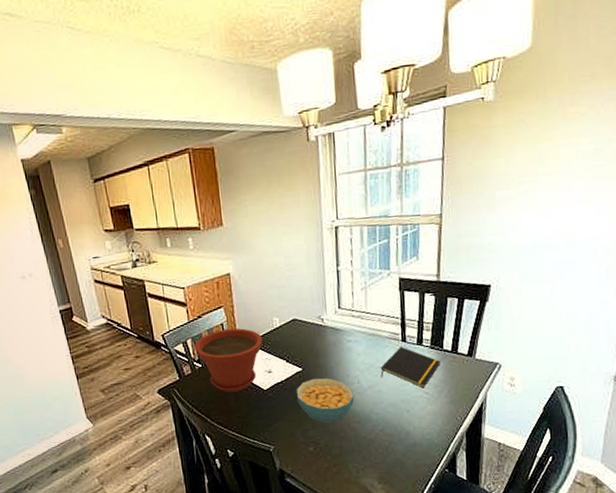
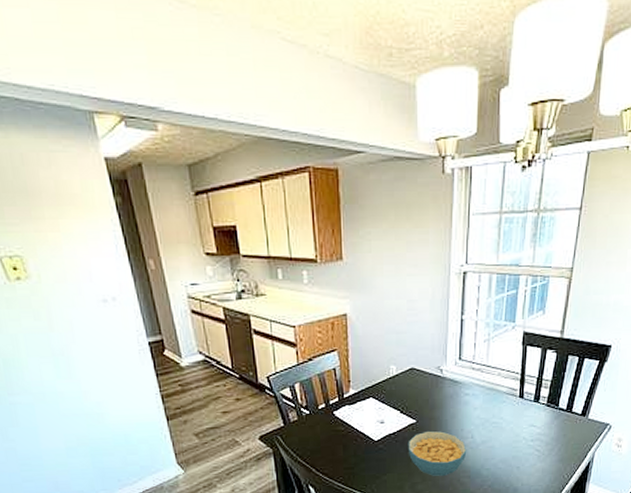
plant pot: present [194,328,263,393] -> none [303,374,377,443]
notepad: present [380,347,442,388] -> none [495,403,556,446]

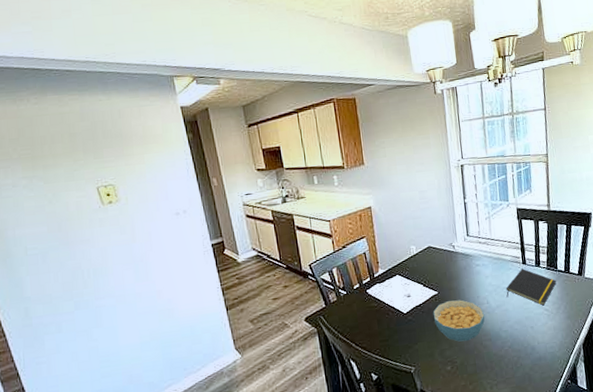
notepad: none [495,403,556,446] -> present [506,269,557,306]

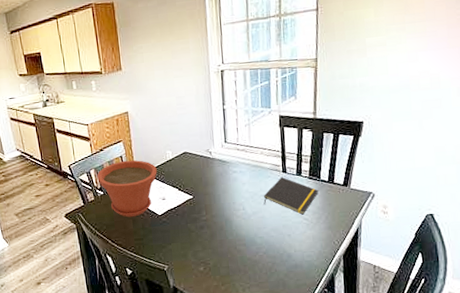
plant pot: none [339,256,402,318] -> present [97,160,157,218]
cereal bowl: present [433,299,485,342] -> none [187,205,240,245]

